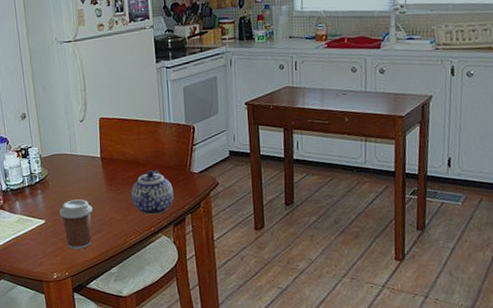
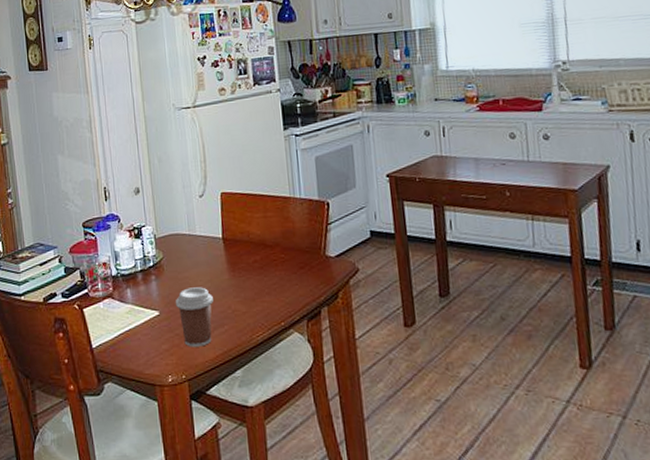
teapot: present [131,170,174,215] -> none [257,253,307,307]

